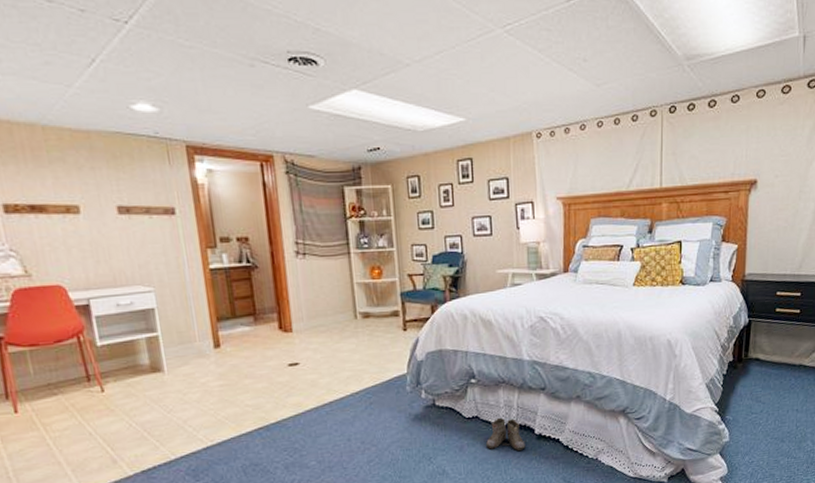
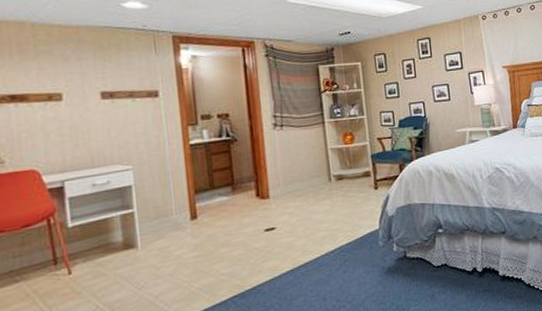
boots: present [486,417,527,451] -> none [455,263,492,295]

